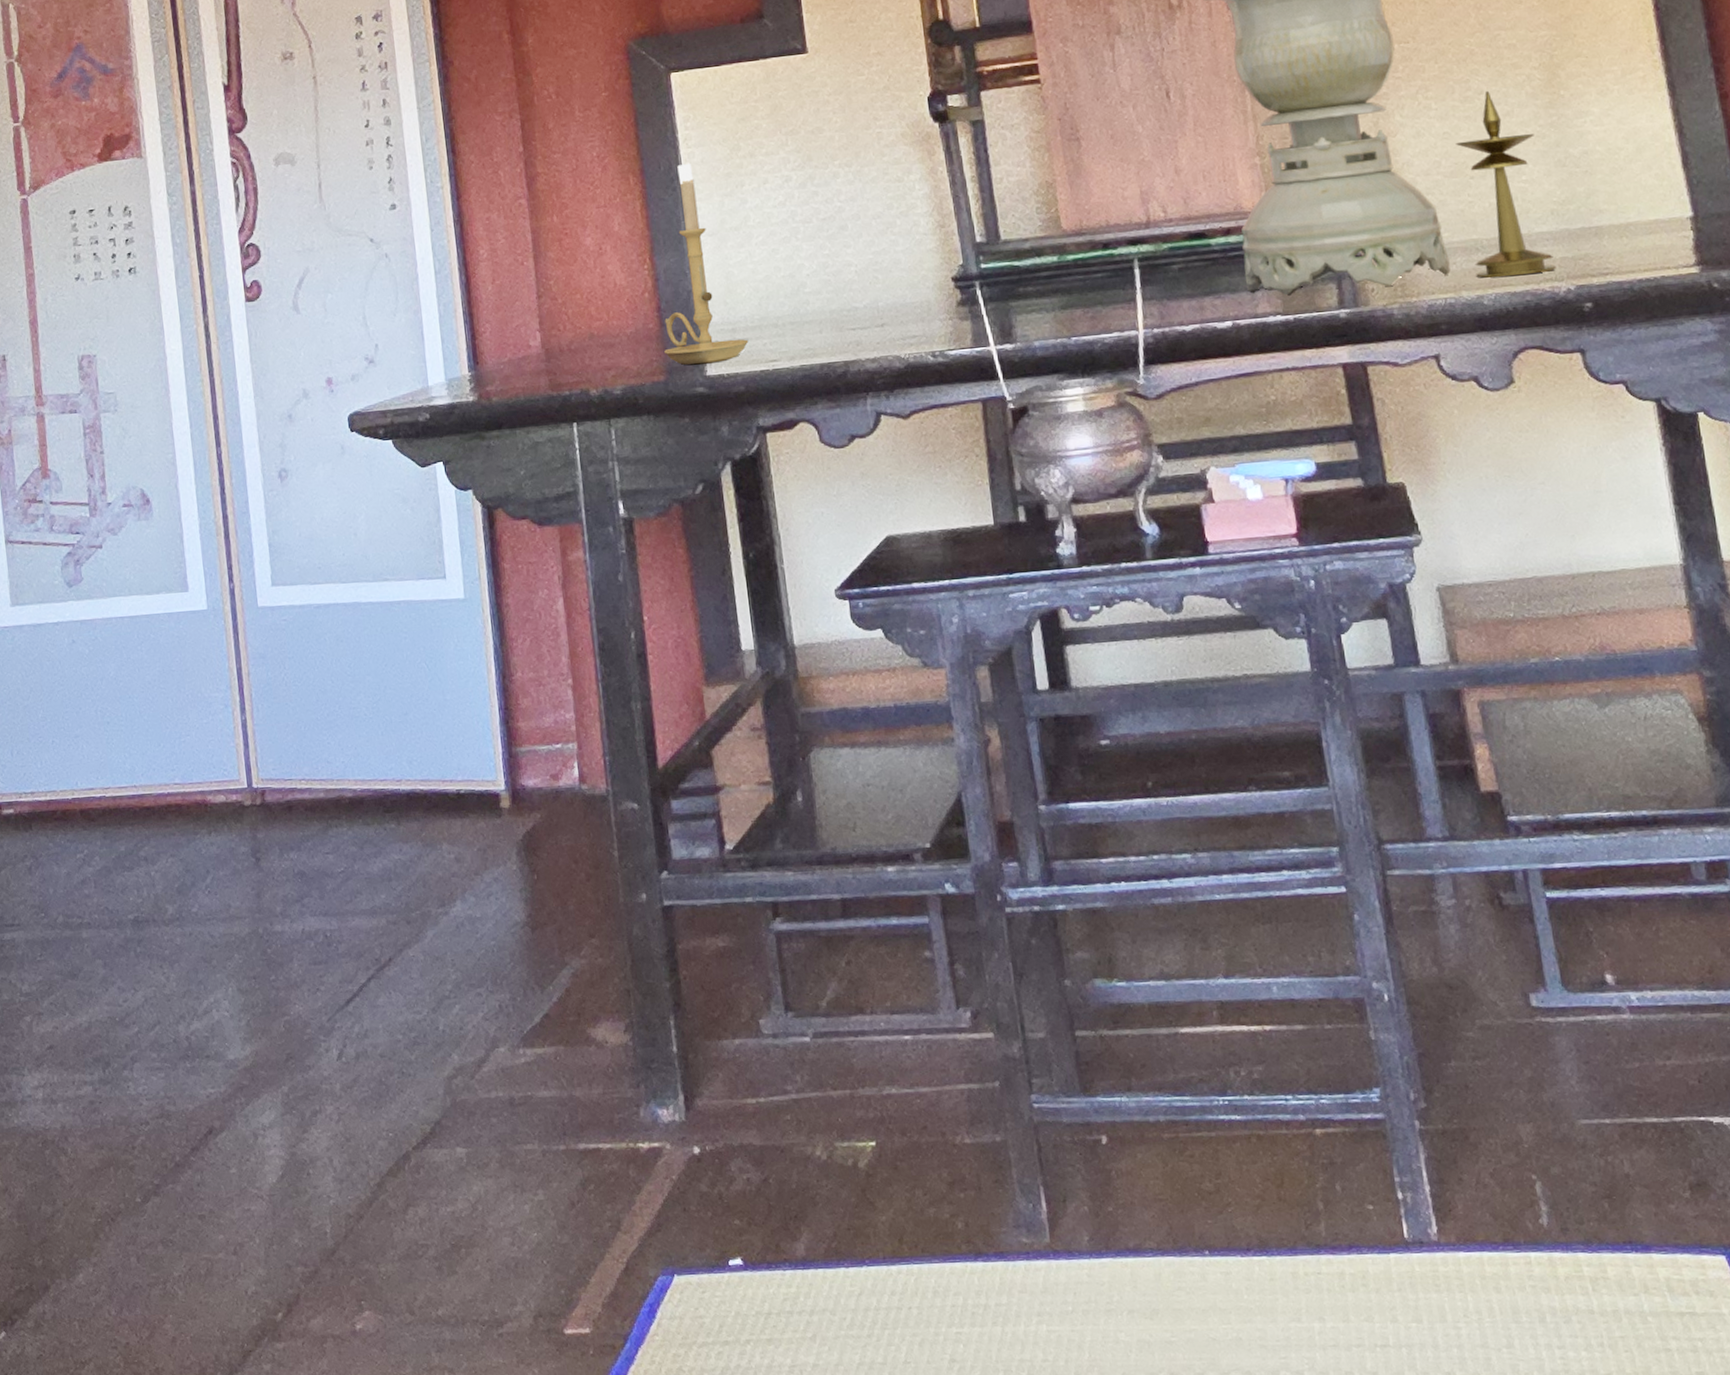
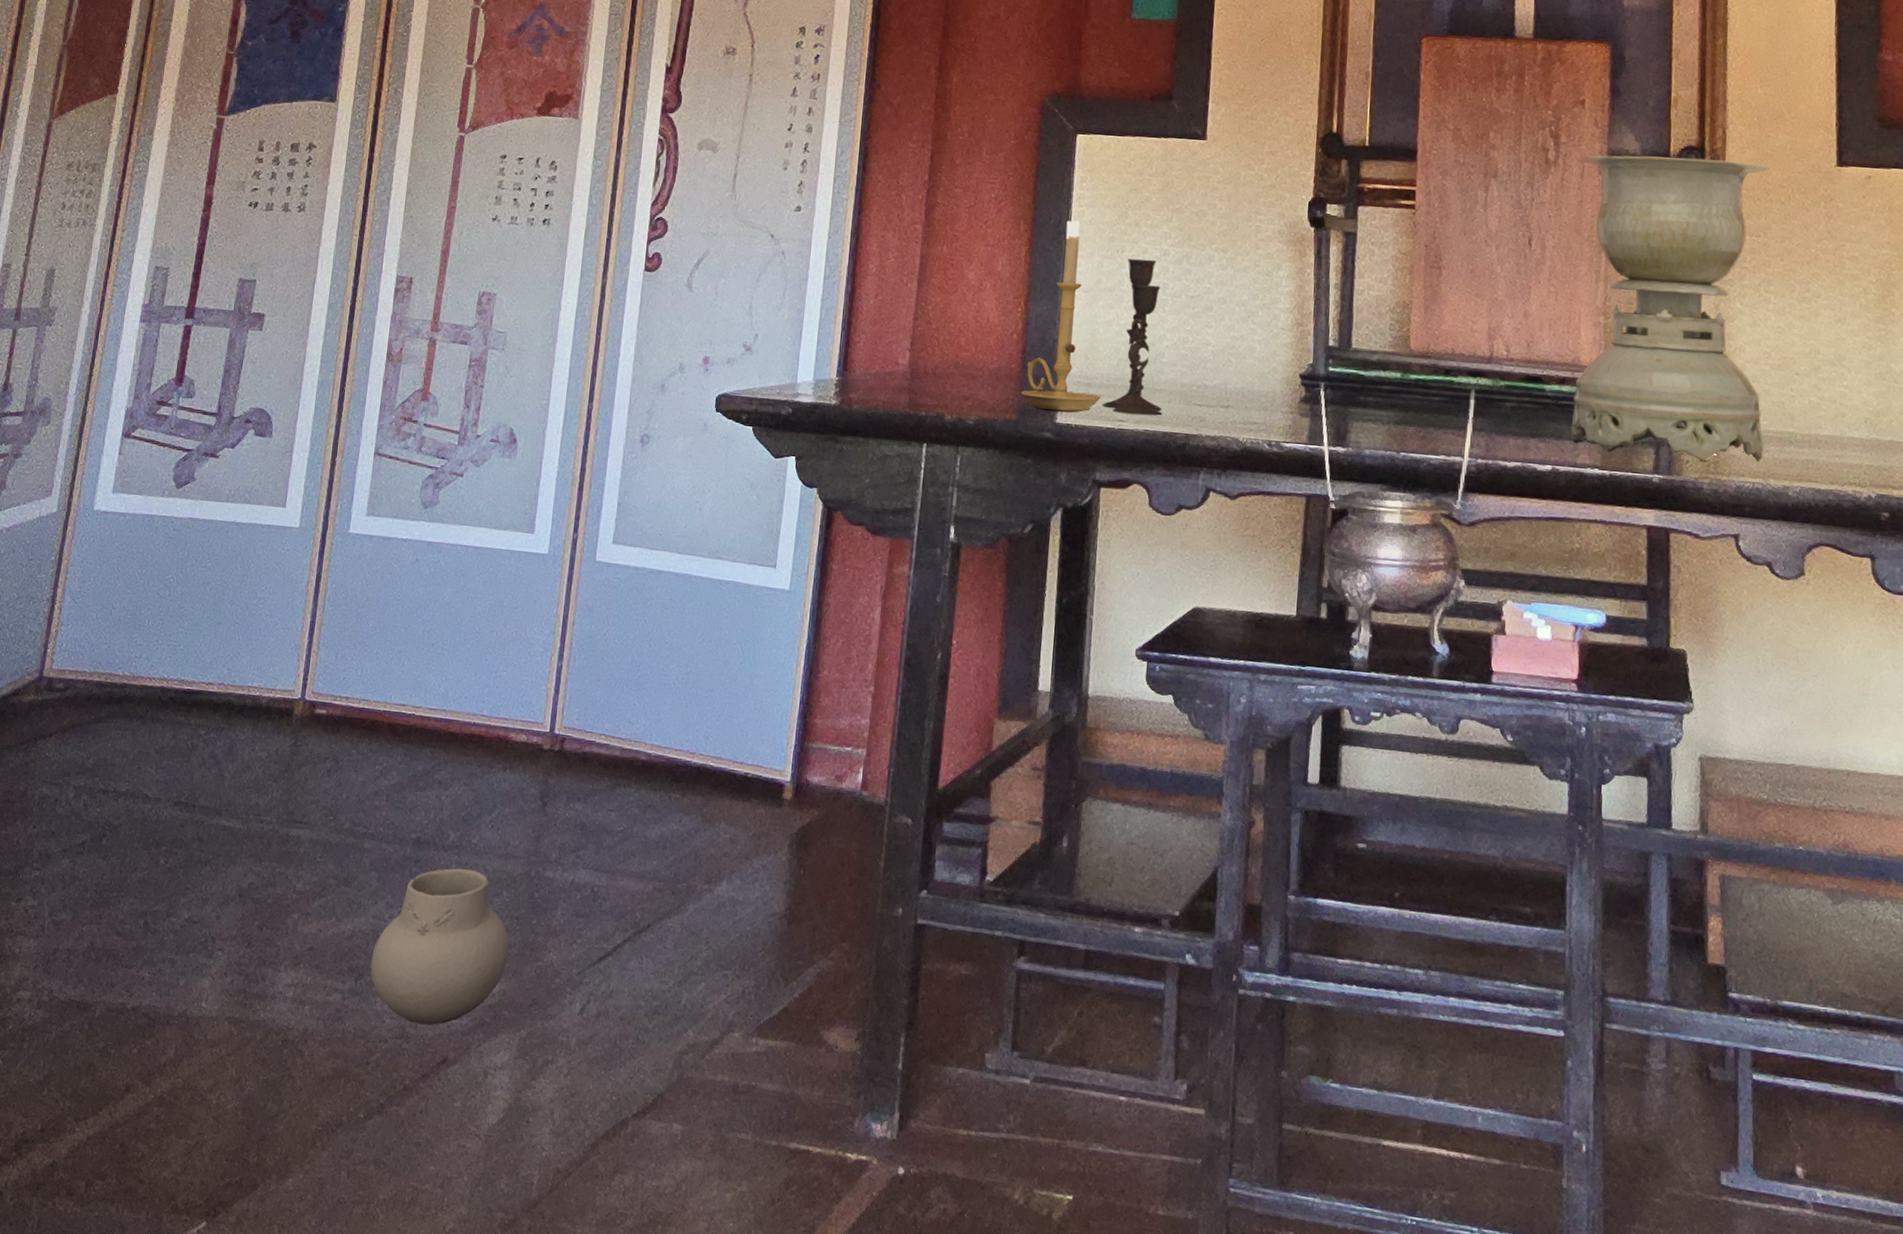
ceramic pot: none [114,938,254,1100] -> present [370,868,510,1026]
candlestick: none [748,188,816,354] -> present [1102,259,1163,416]
candlestick: present [1456,90,1556,278] -> none [1786,295,1861,476]

